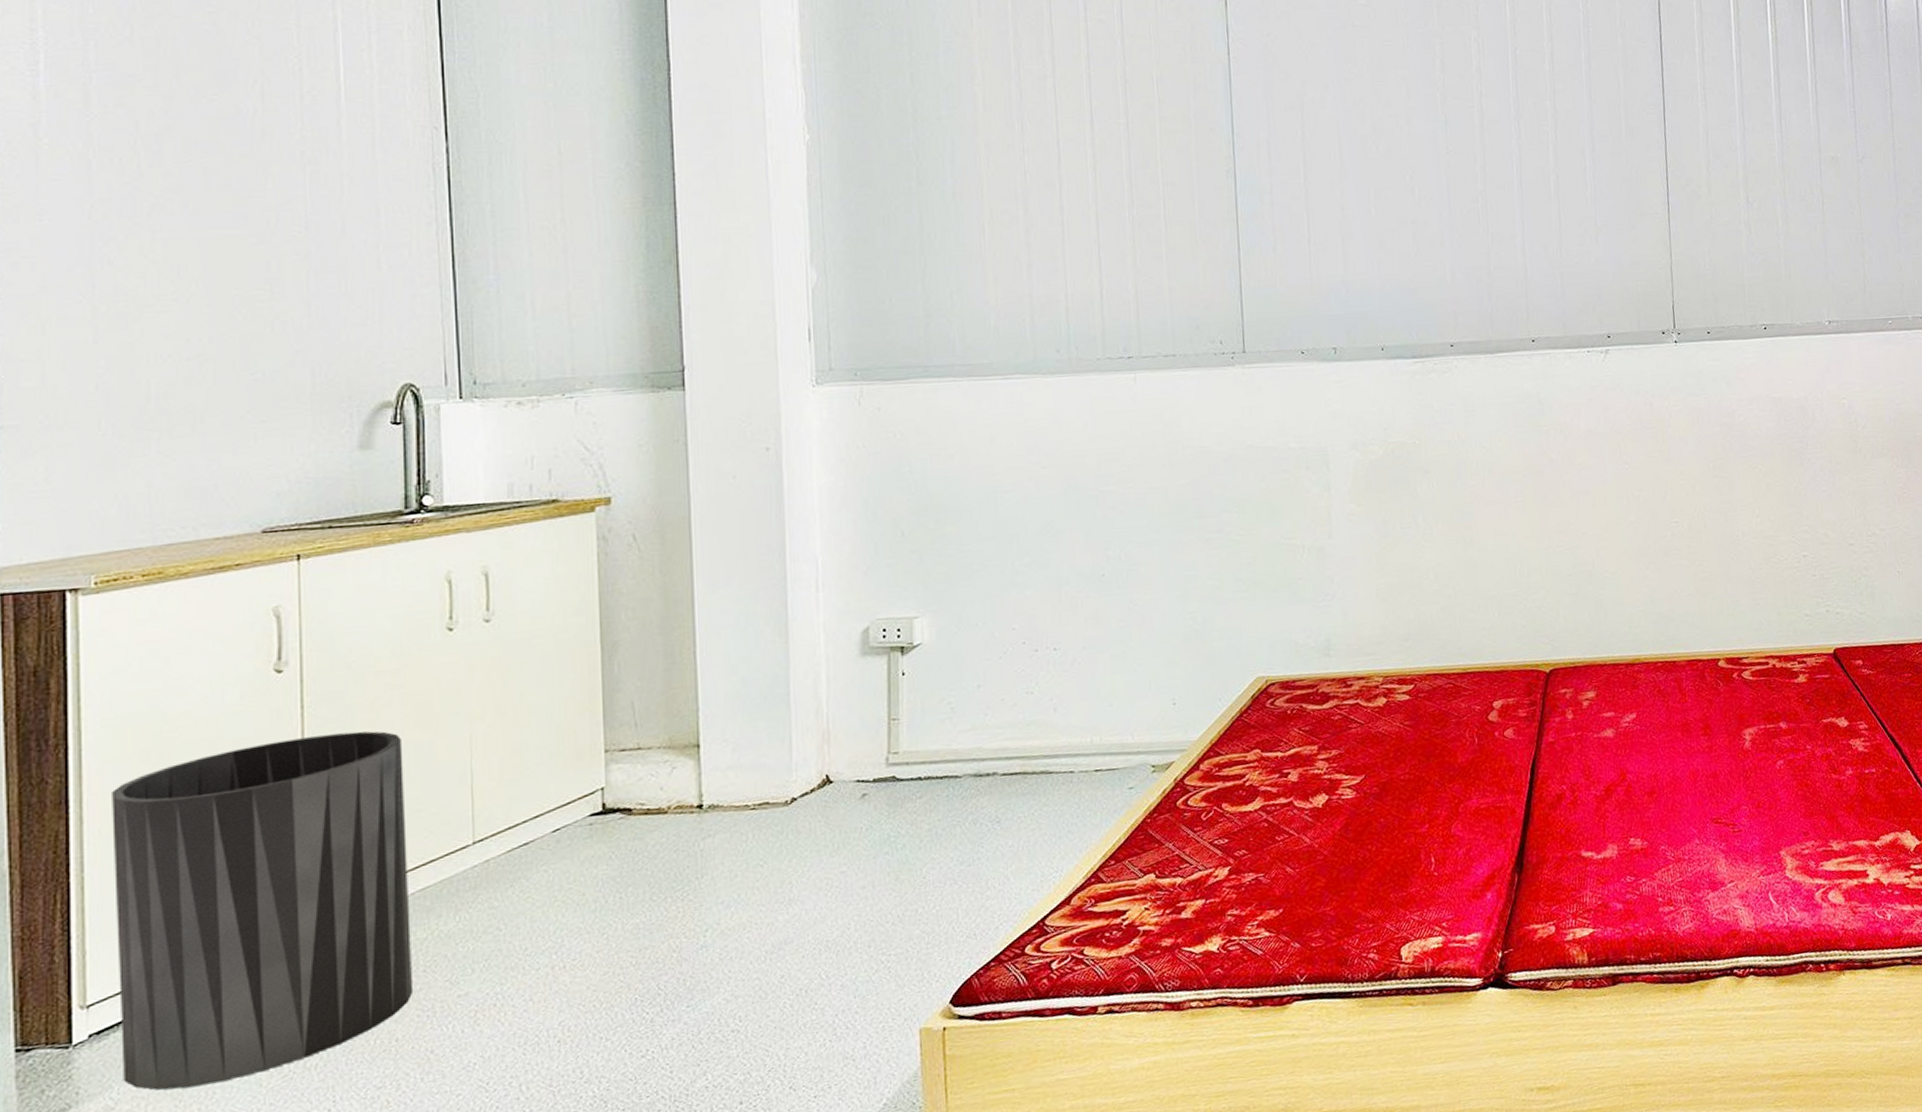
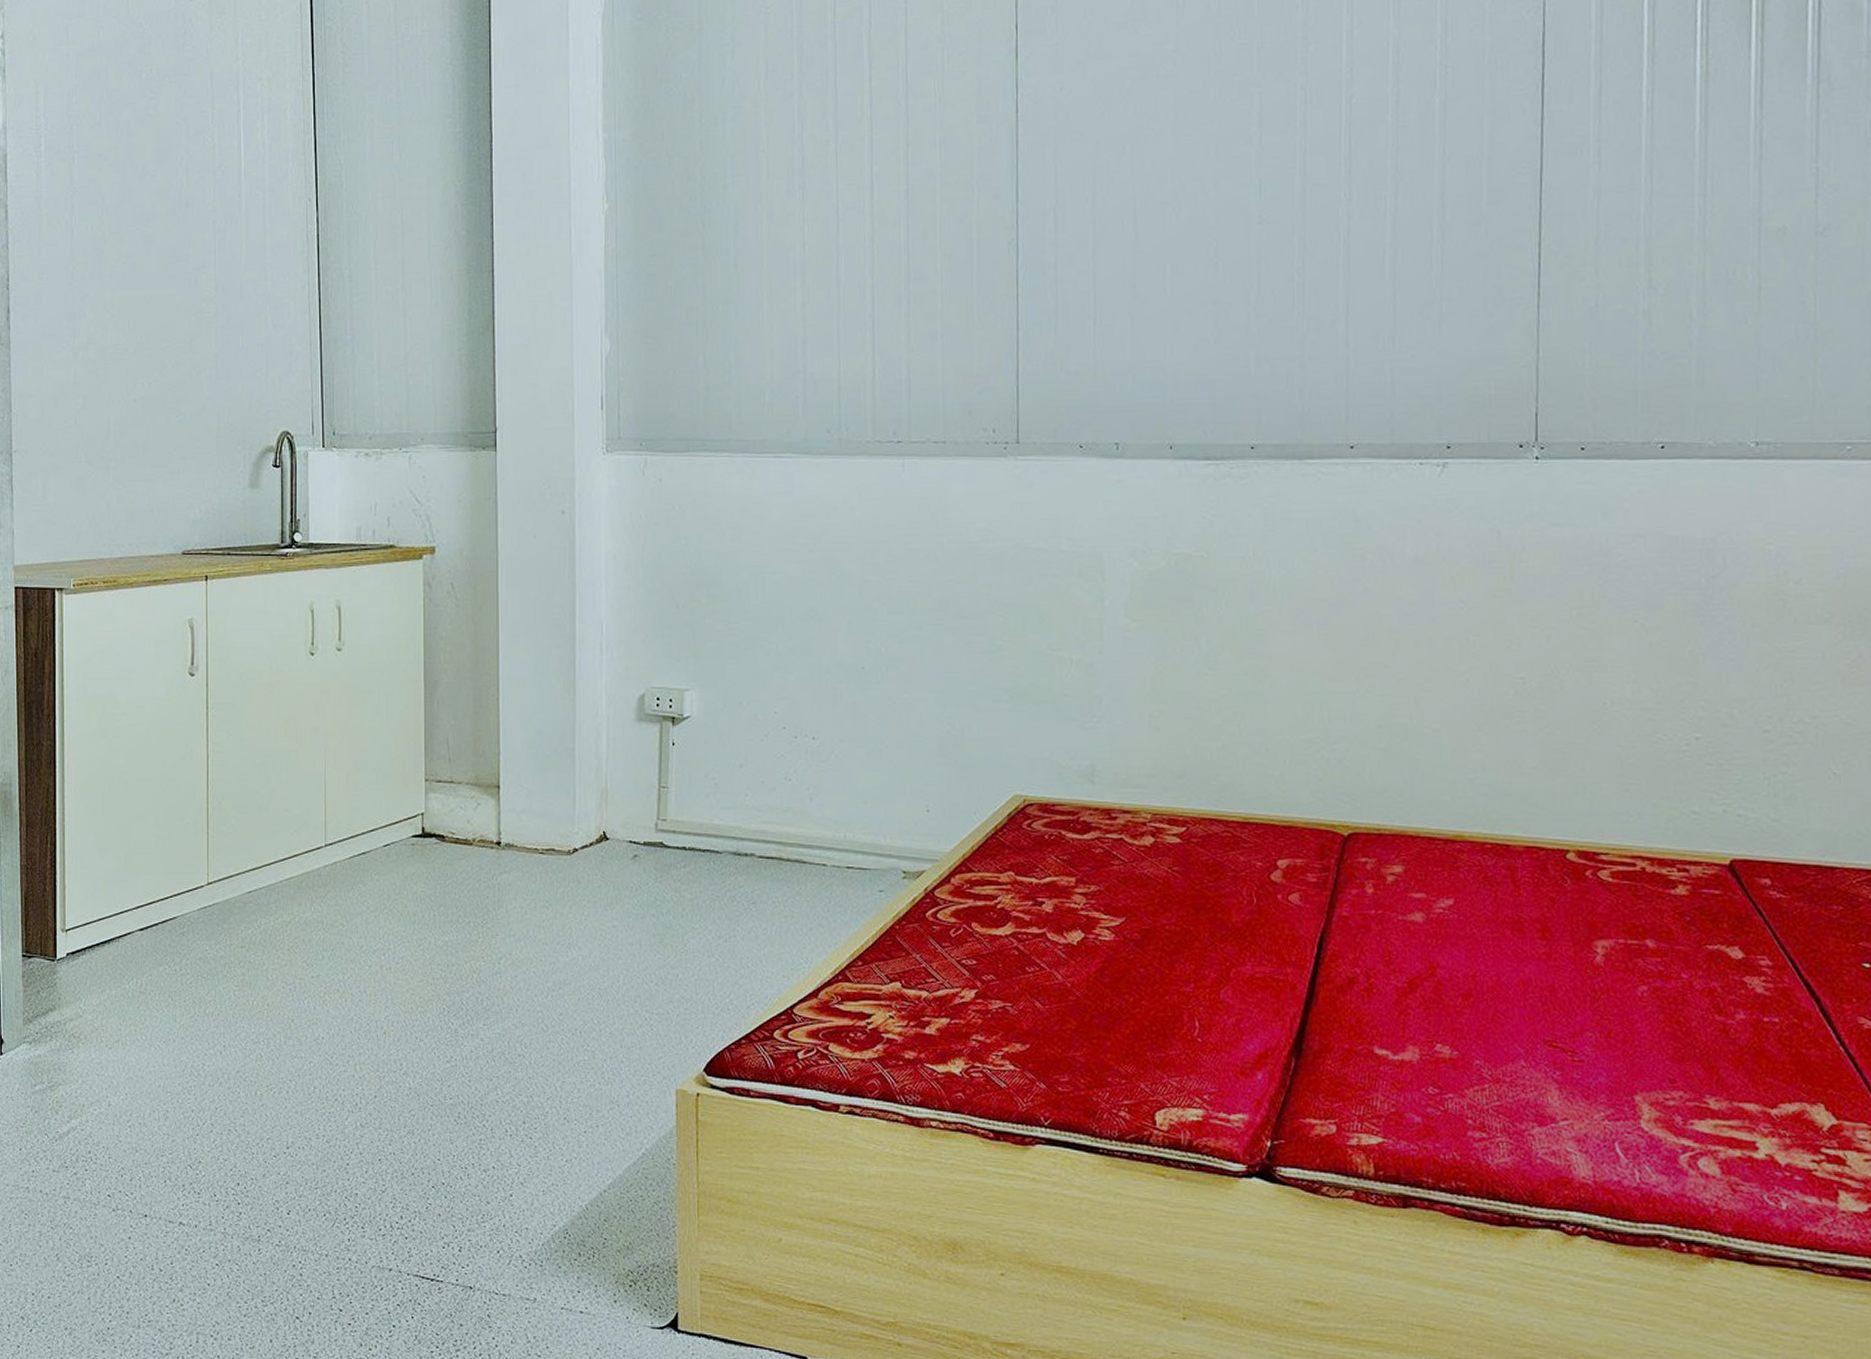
trash can: present [112,731,412,1090] -> none [82,733,279,1011]

